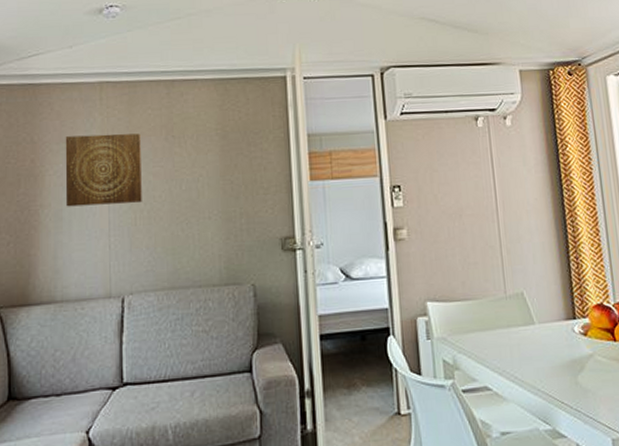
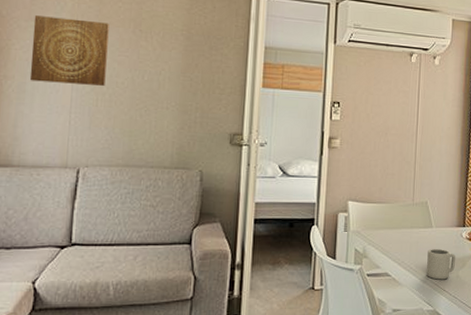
cup: none [533,349,572,390] -> present [426,248,456,280]

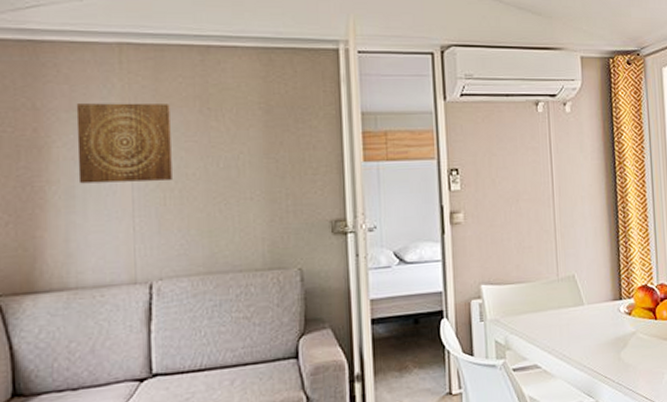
cup: present [426,248,456,280] -> none [581,328,616,366]

